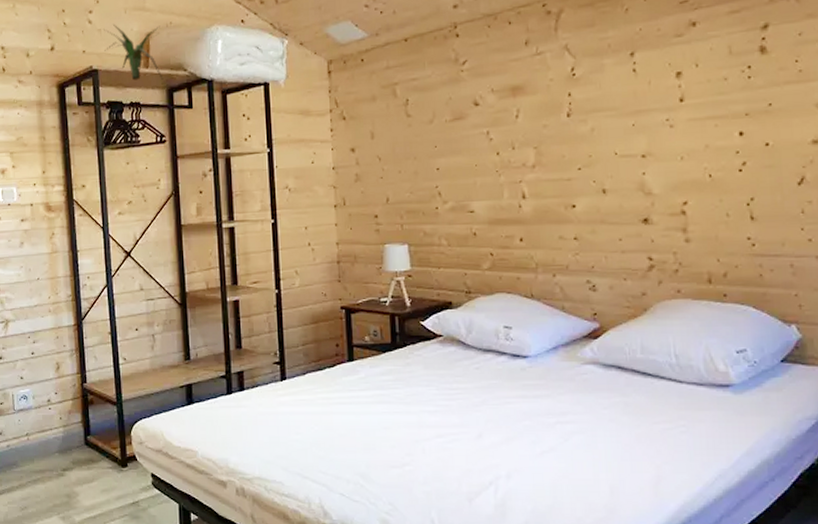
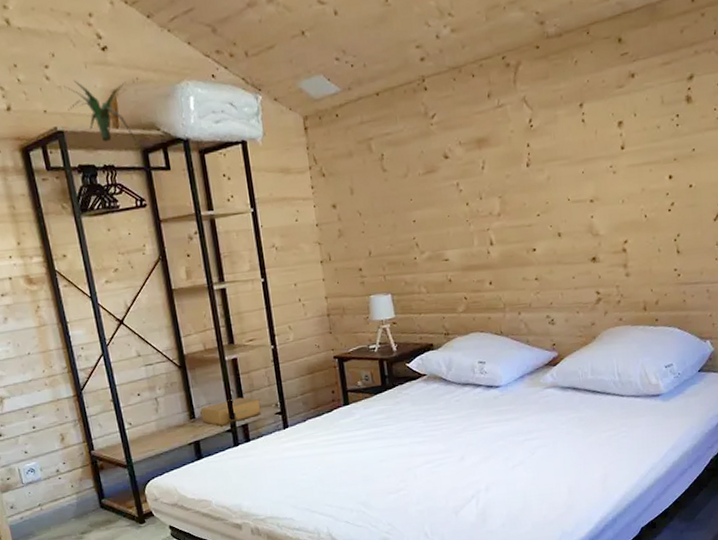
box: none [196,342,258,370] -> present [200,397,261,426]

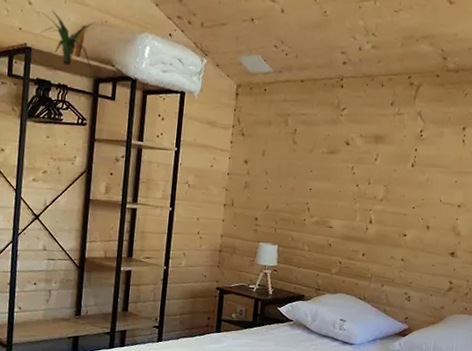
box: present [200,397,261,426] -> none [86,305,141,328]

